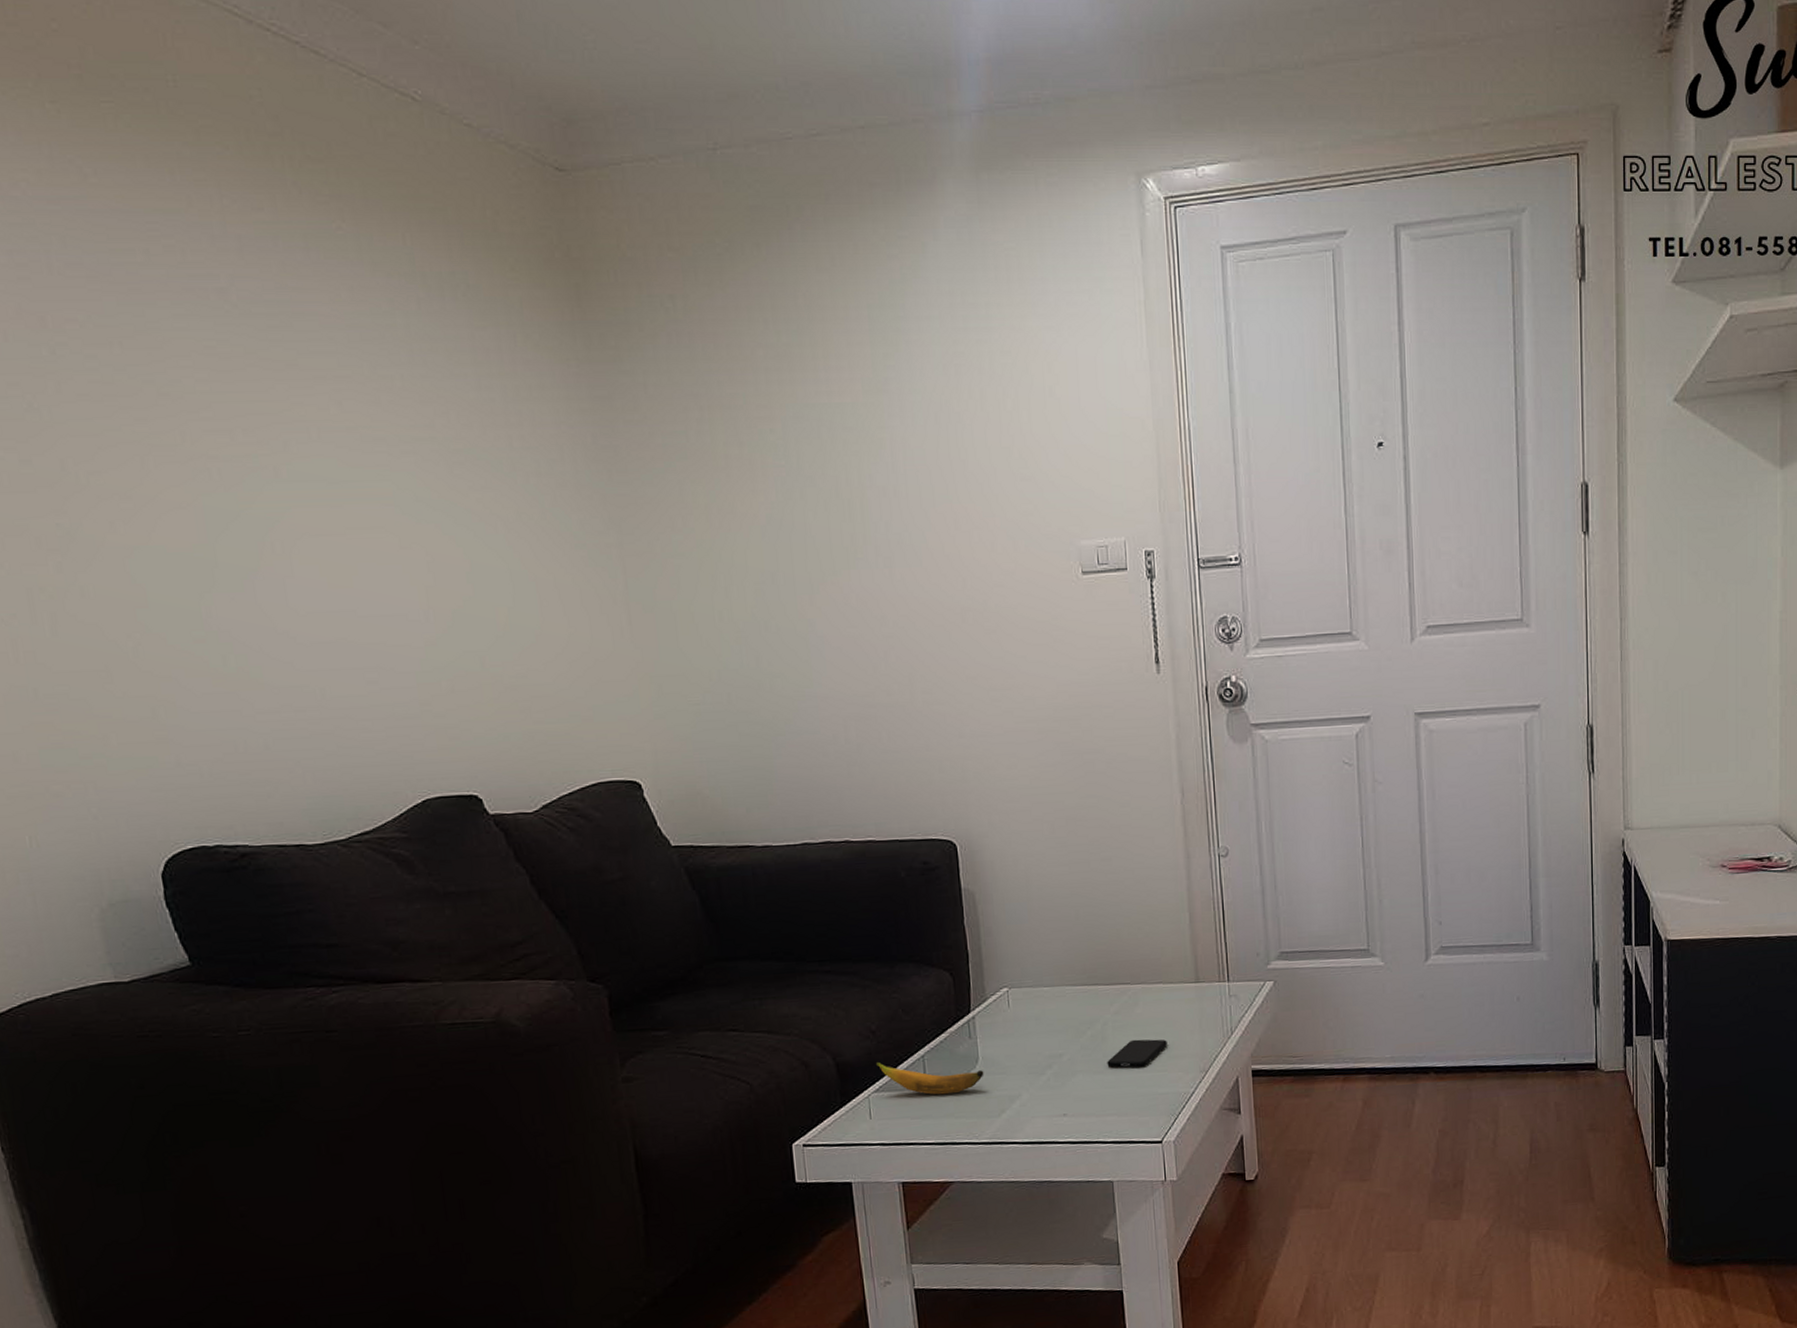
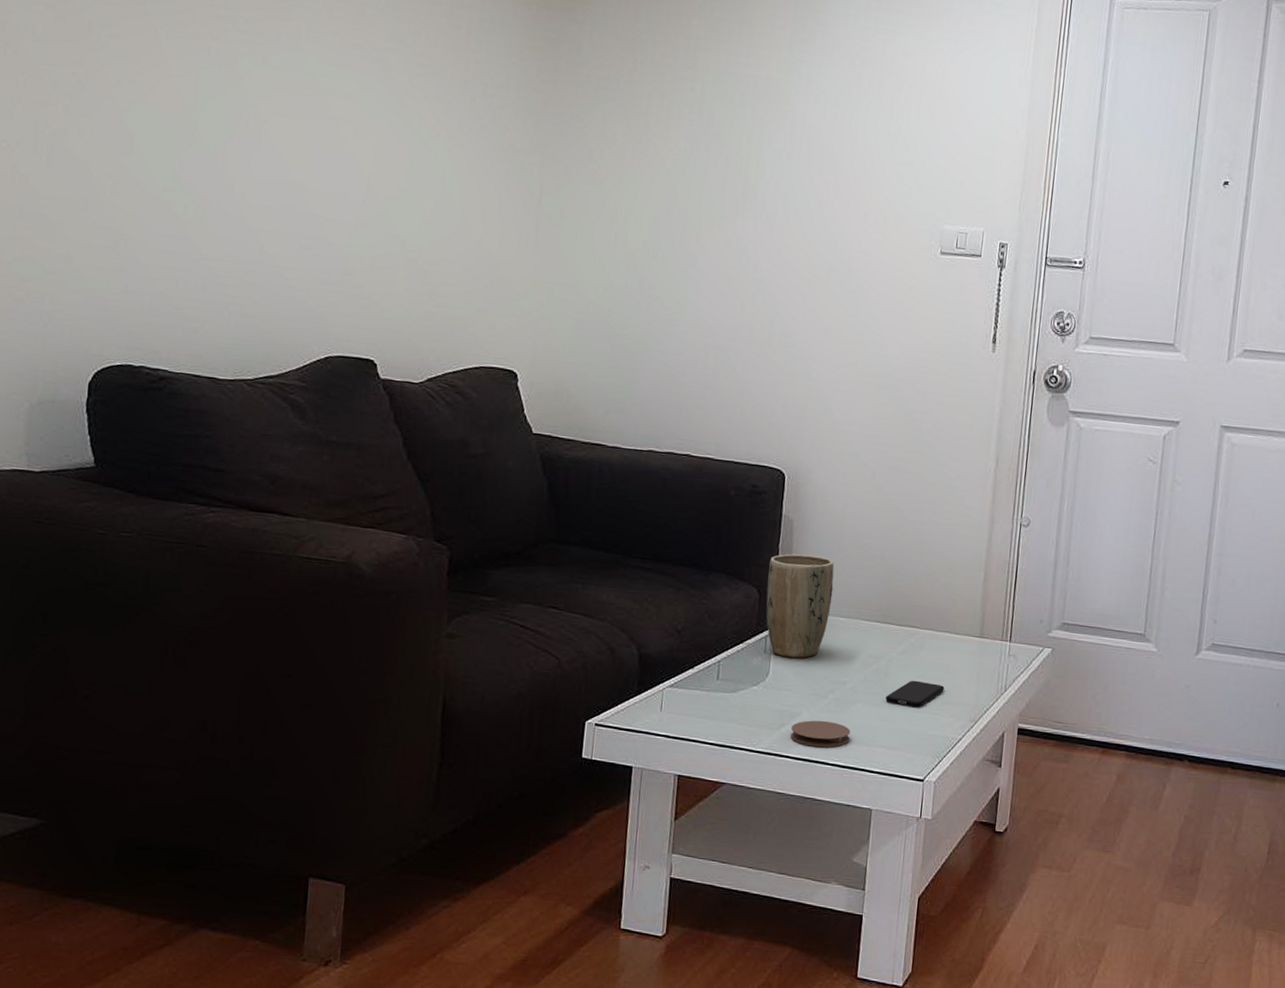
banana: present [875,1062,984,1095] -> none [675,660,772,701]
plant pot: none [957,926,1032,1039] -> present [766,554,835,659]
coaster: none [1013,1098,1077,1128] -> present [791,720,851,748]

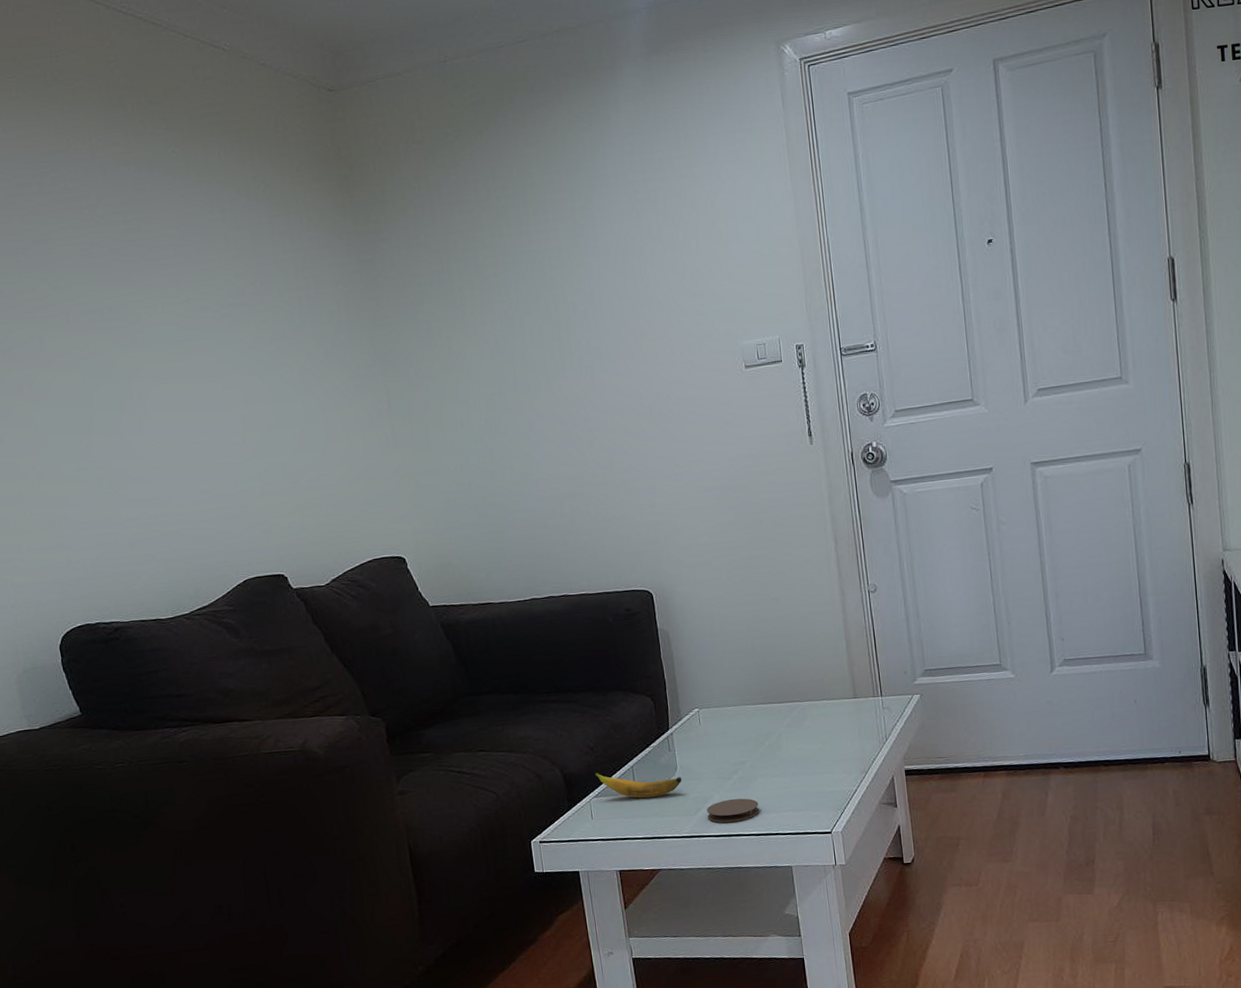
banana: none [675,660,772,701] -> present [594,773,682,798]
plant pot: present [766,554,835,659] -> none [656,657,718,751]
smartphone: present [885,680,944,707] -> none [782,746,832,772]

